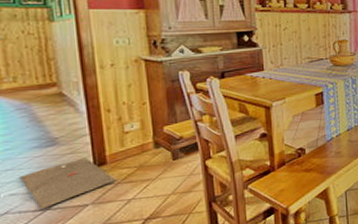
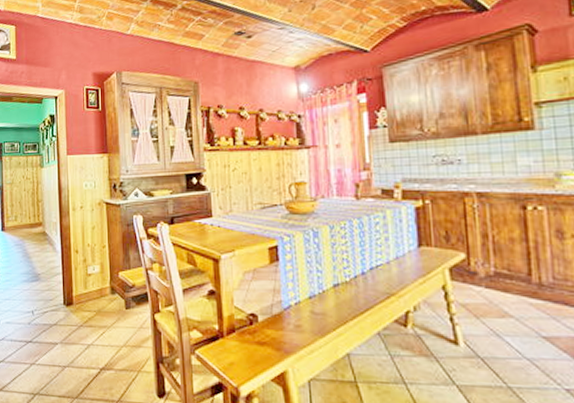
rug: present [19,157,115,210] -> none [13,295,79,341]

